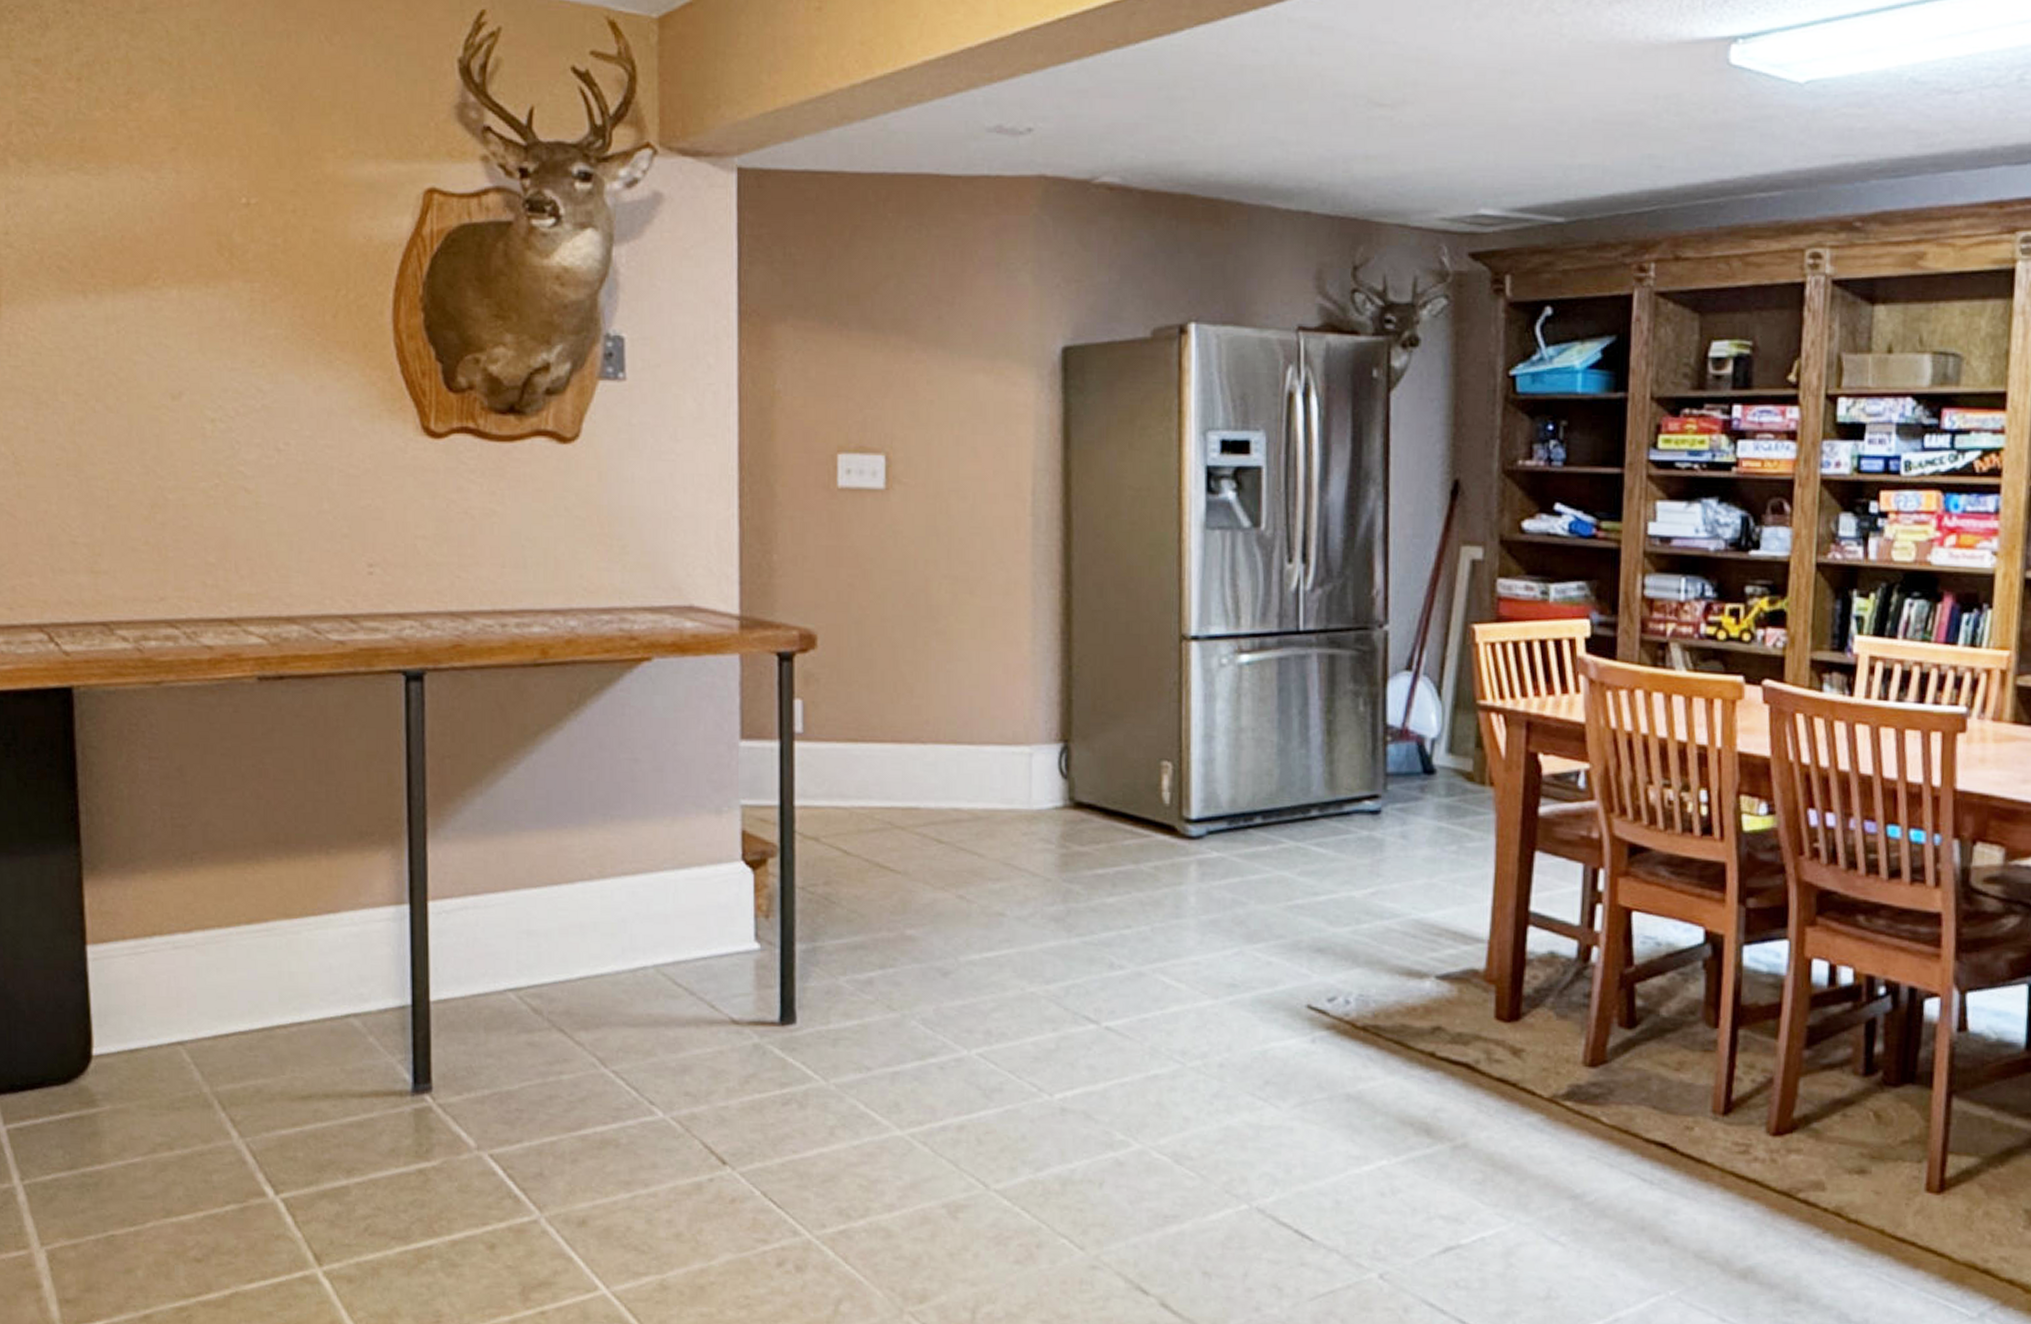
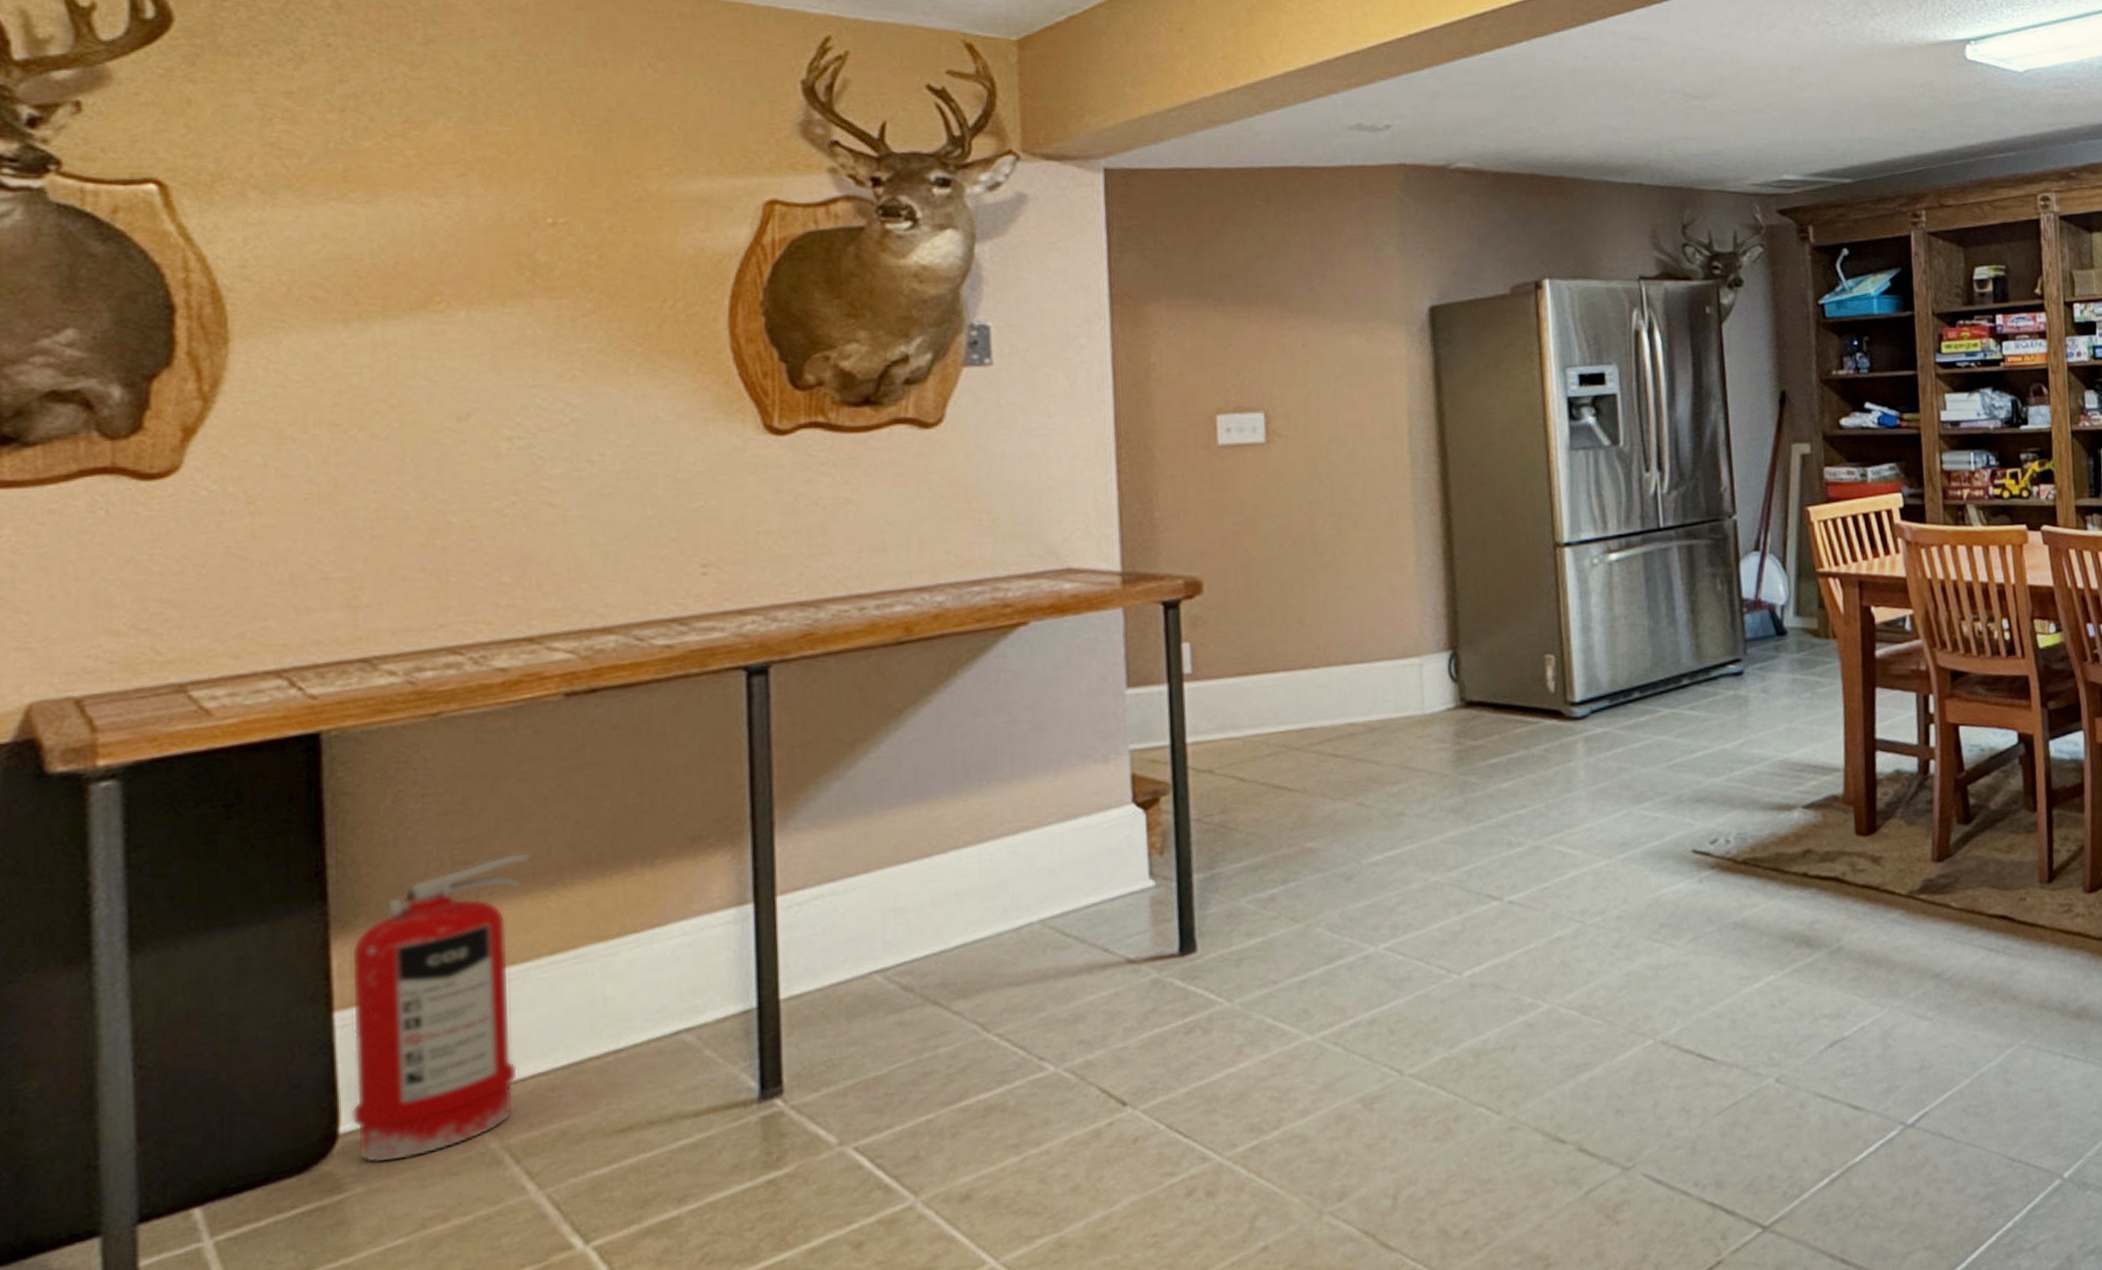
fire extinguisher: none [98,823,232,1089] -> present [350,852,530,1163]

